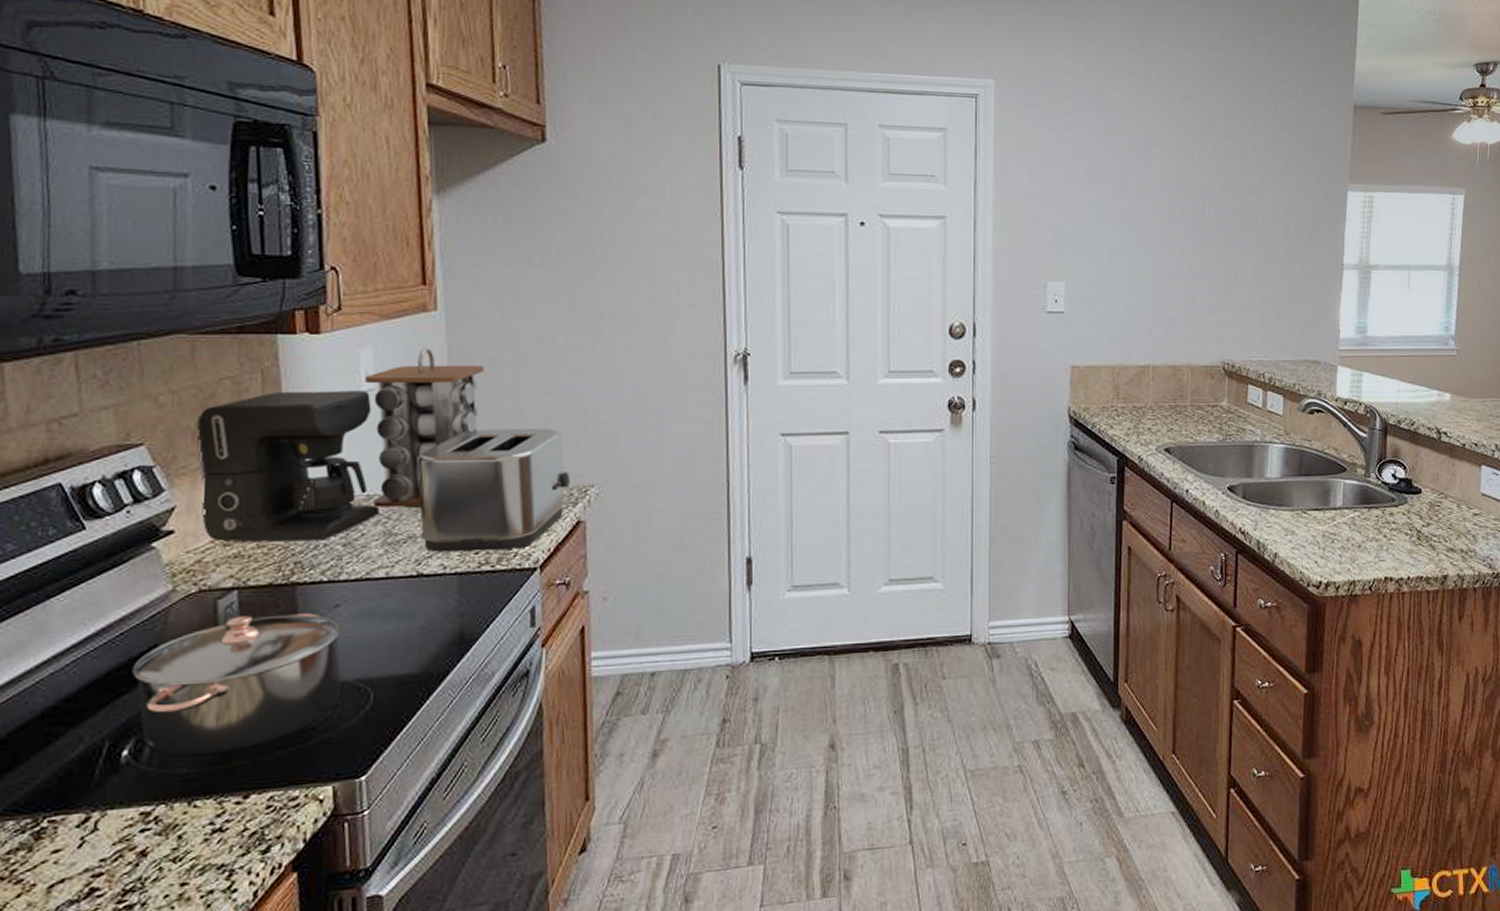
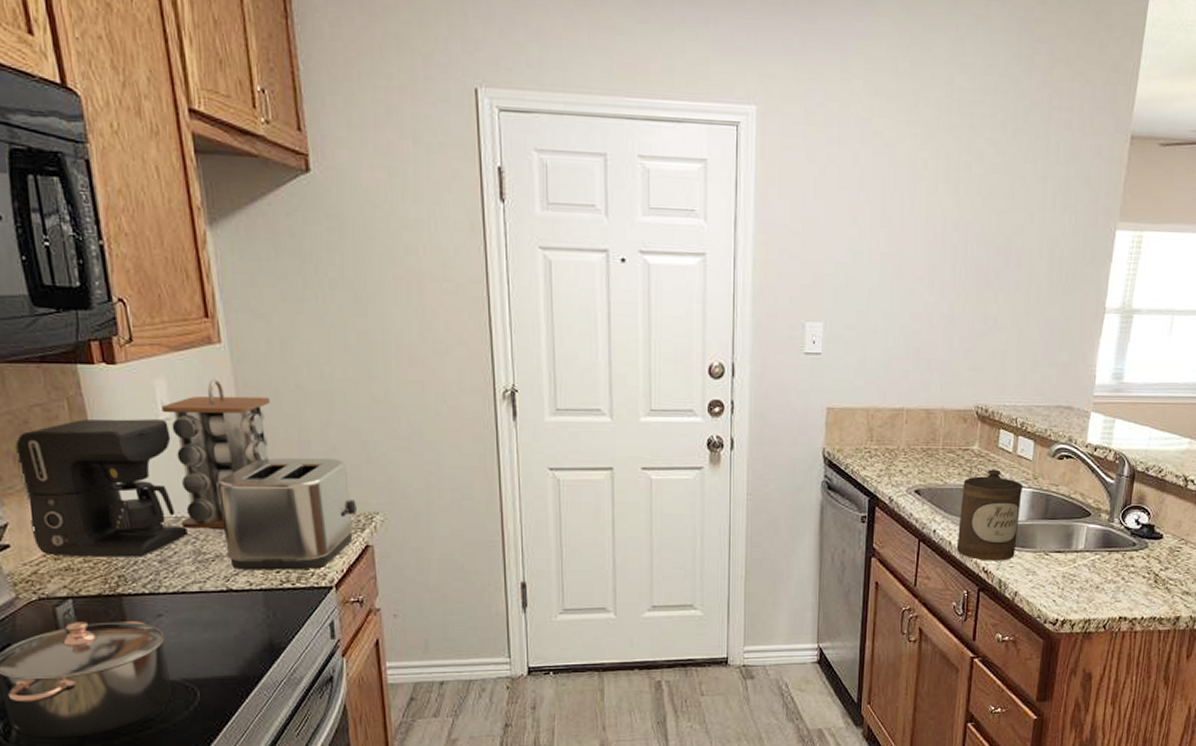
canister: none [1210,425,1275,521] -> present [956,469,1023,561]

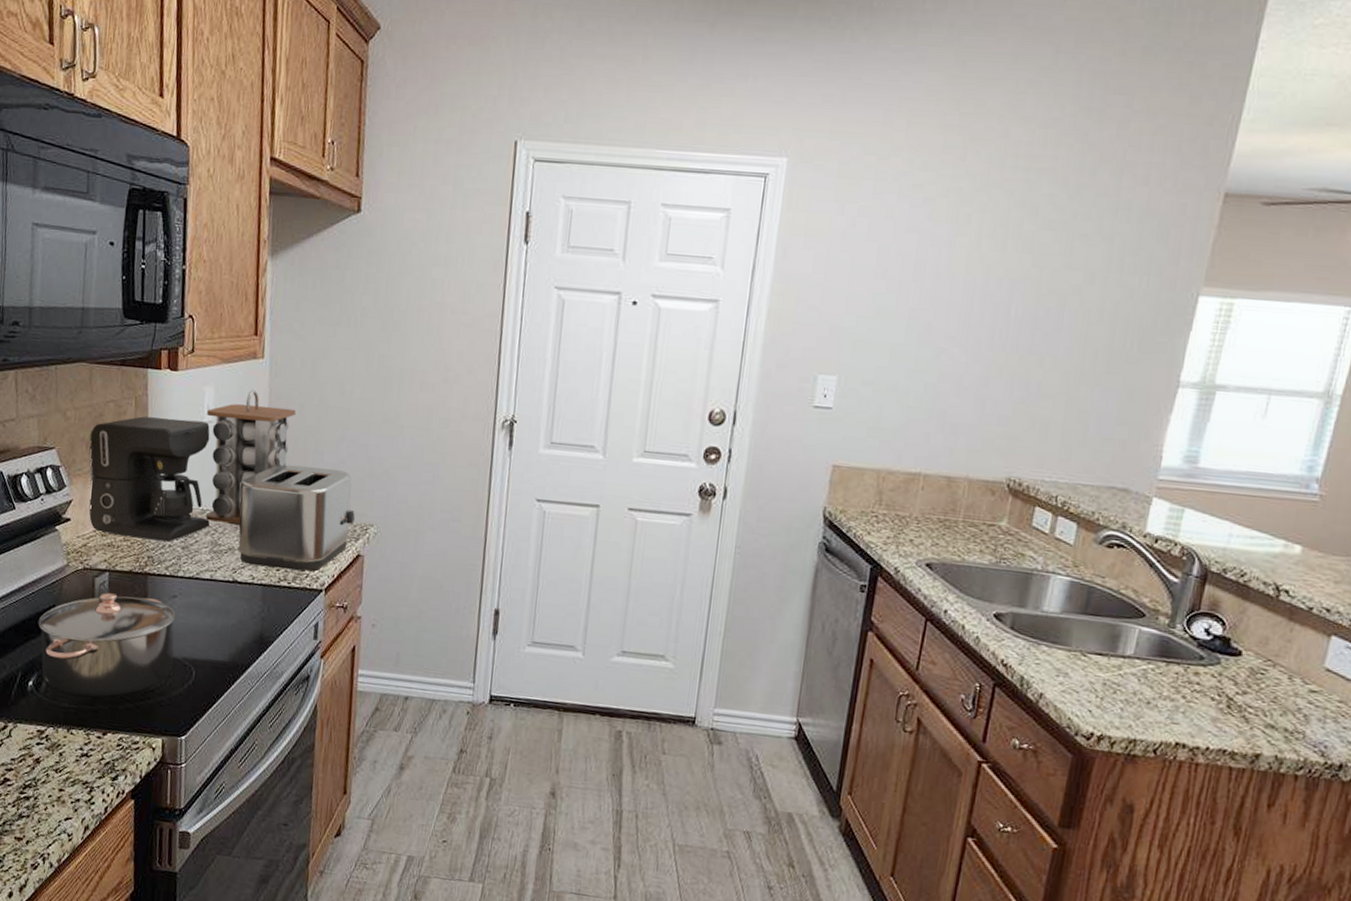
canister: present [956,469,1023,561] -> none [970,550,1059,656]

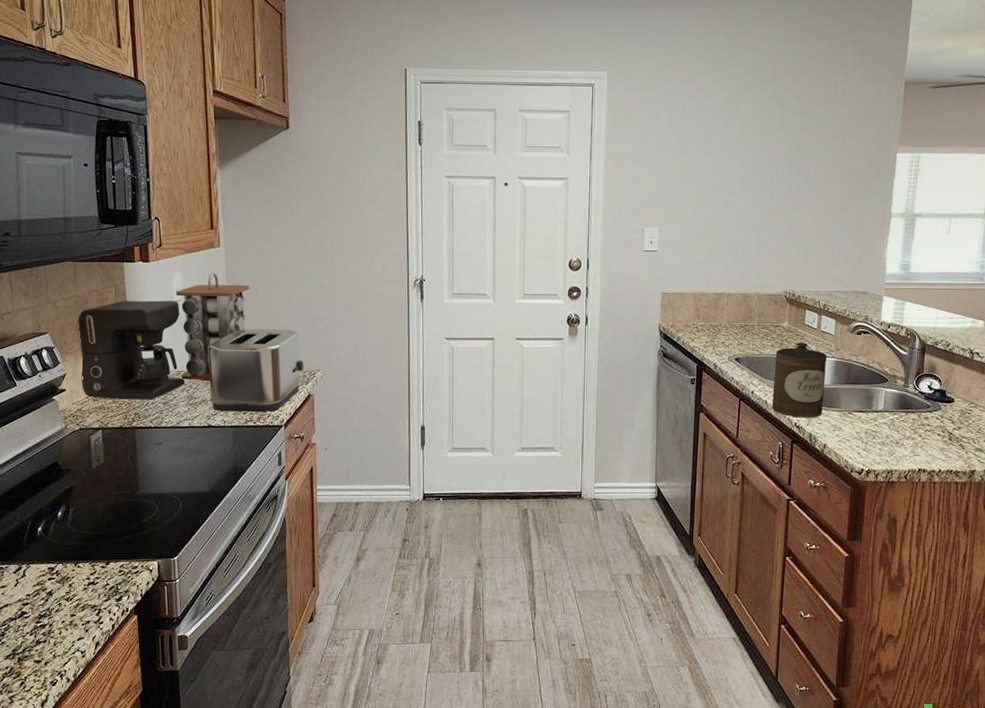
cooking pot: present [38,591,176,698] -> none [43,446,163,536]
canister: none [970,550,1059,656] -> present [771,342,827,418]

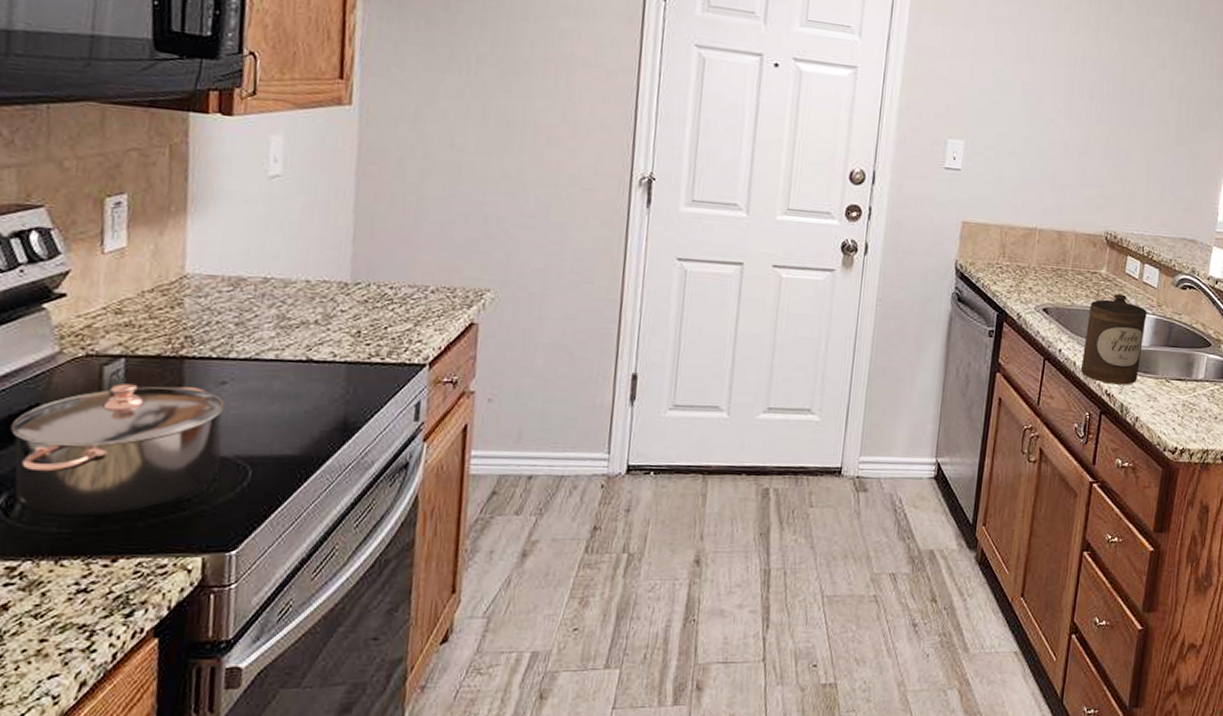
cooking pot: none [43,446,163,536] -> present [10,382,225,518]
coffee maker: present [78,300,185,400] -> none [96,168,277,318]
spice rack: present [176,272,249,381] -> none [270,139,393,296]
toaster: present [208,329,304,413] -> none [315,224,468,345]

